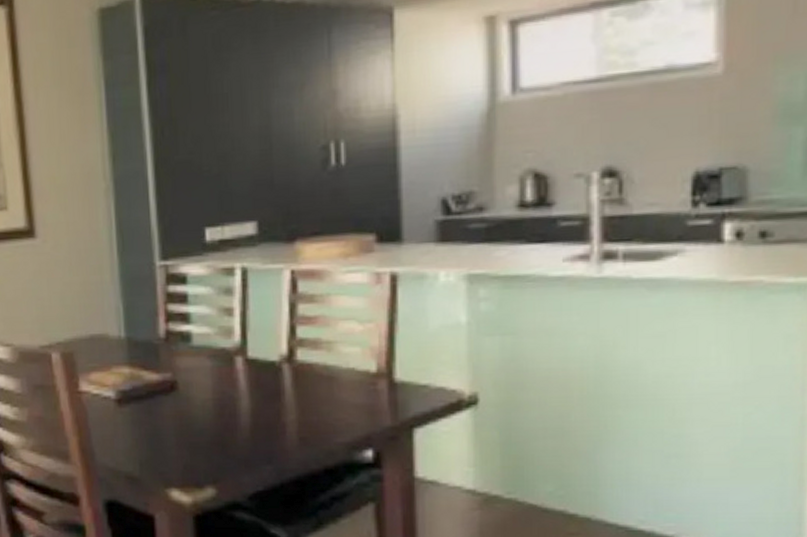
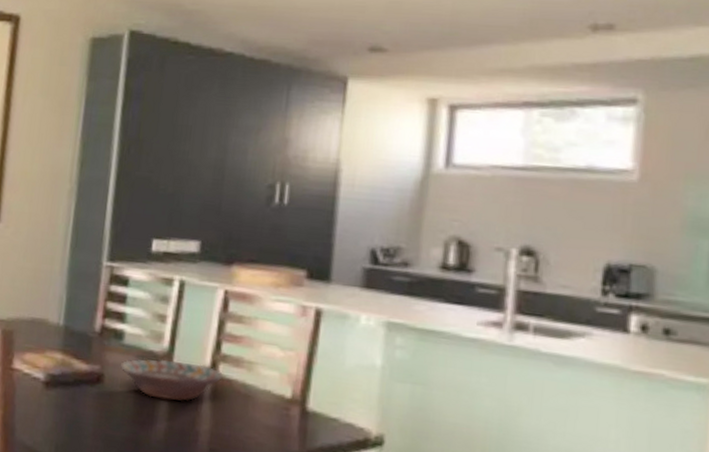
decorative bowl: none [192,353,303,397] -> present [119,358,224,402]

